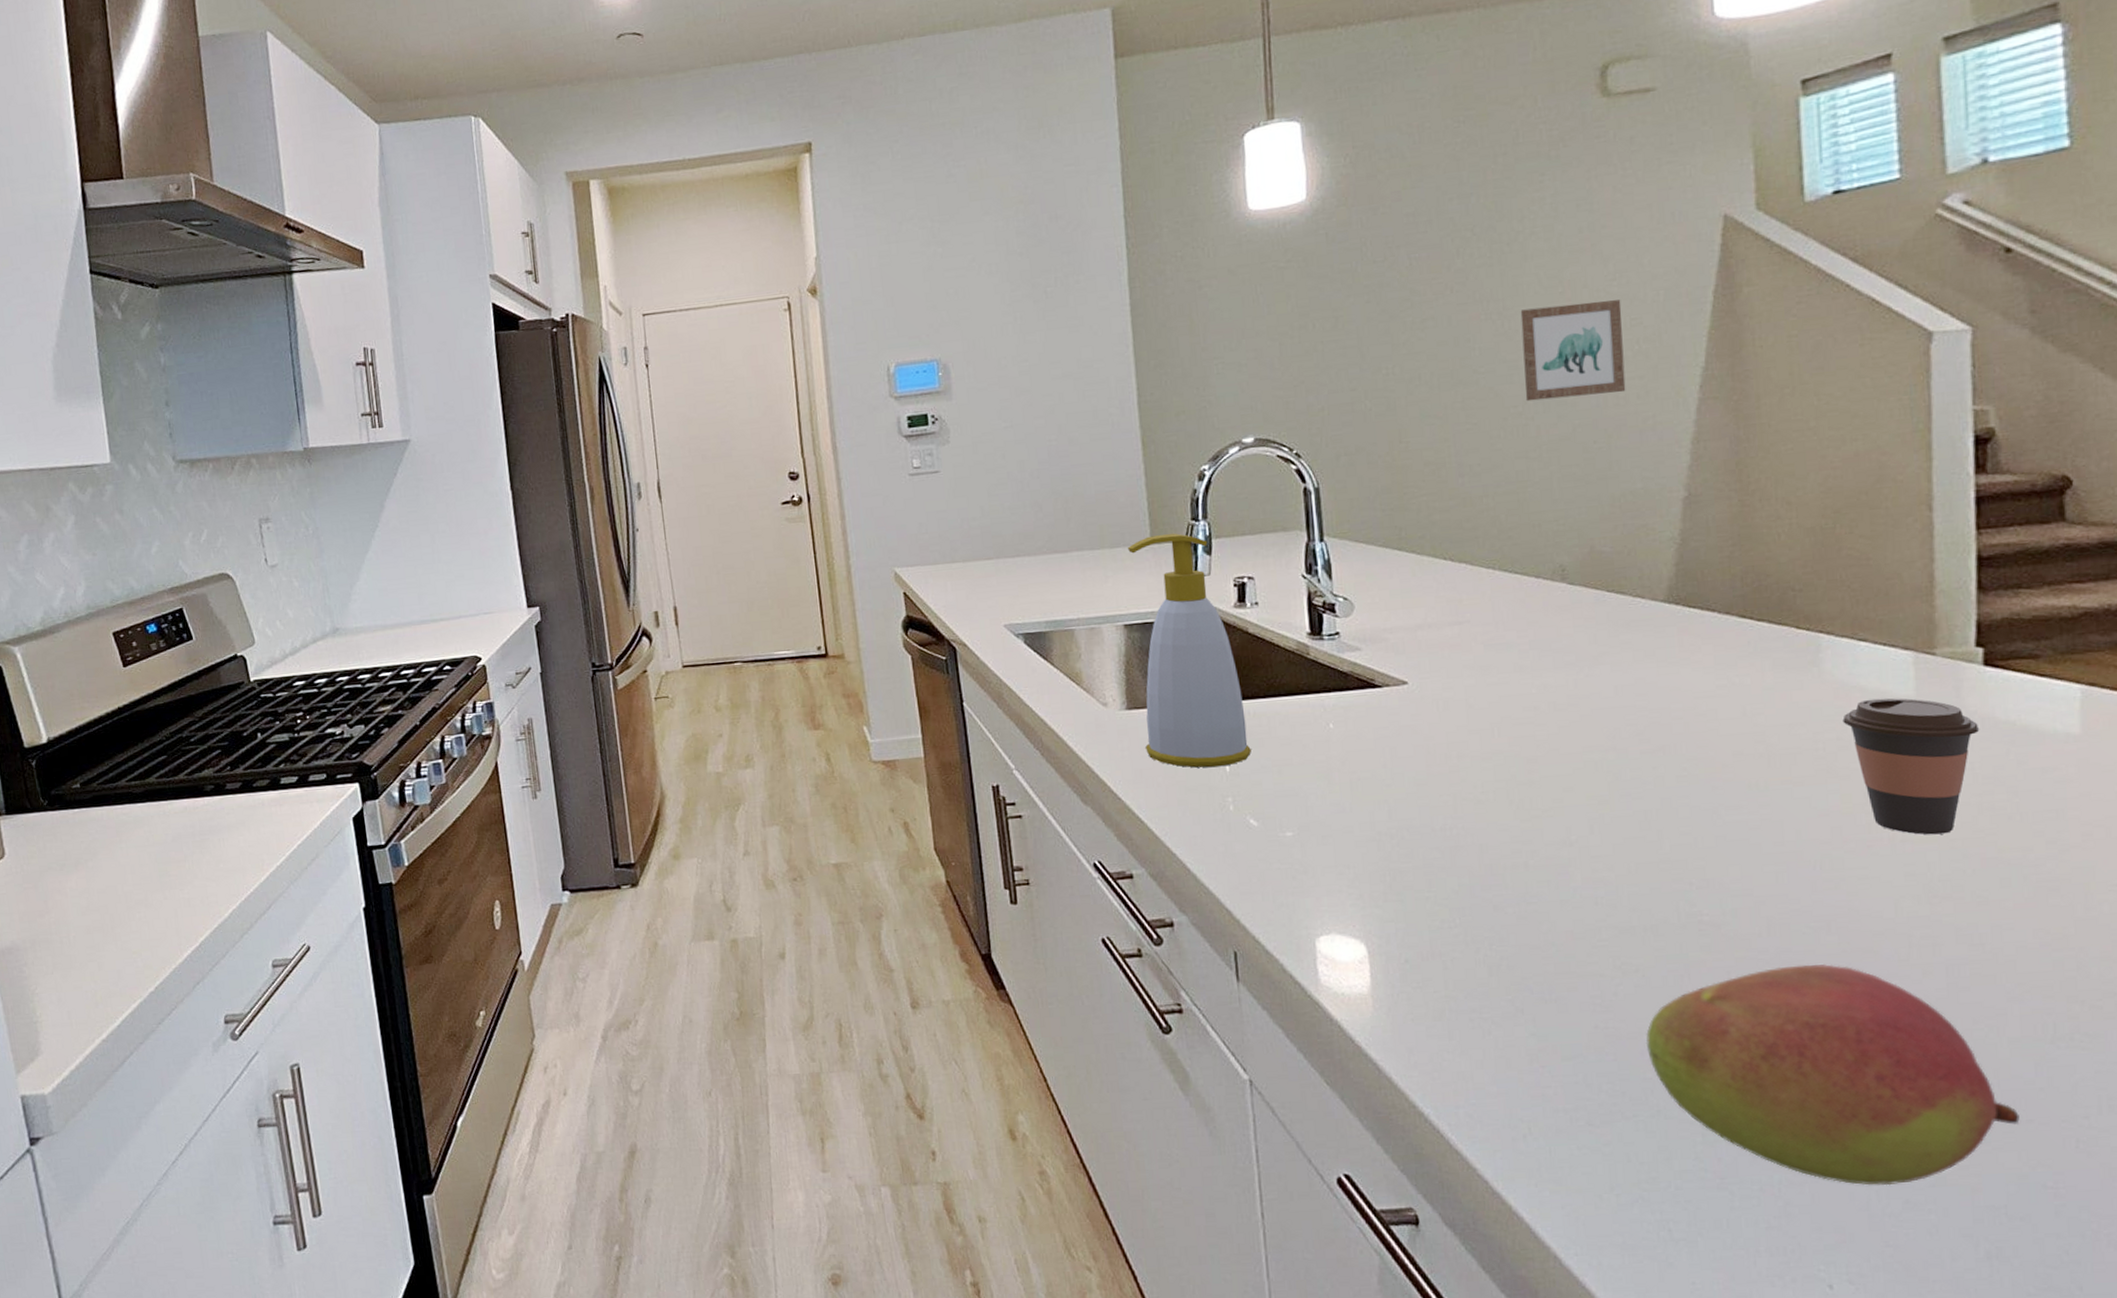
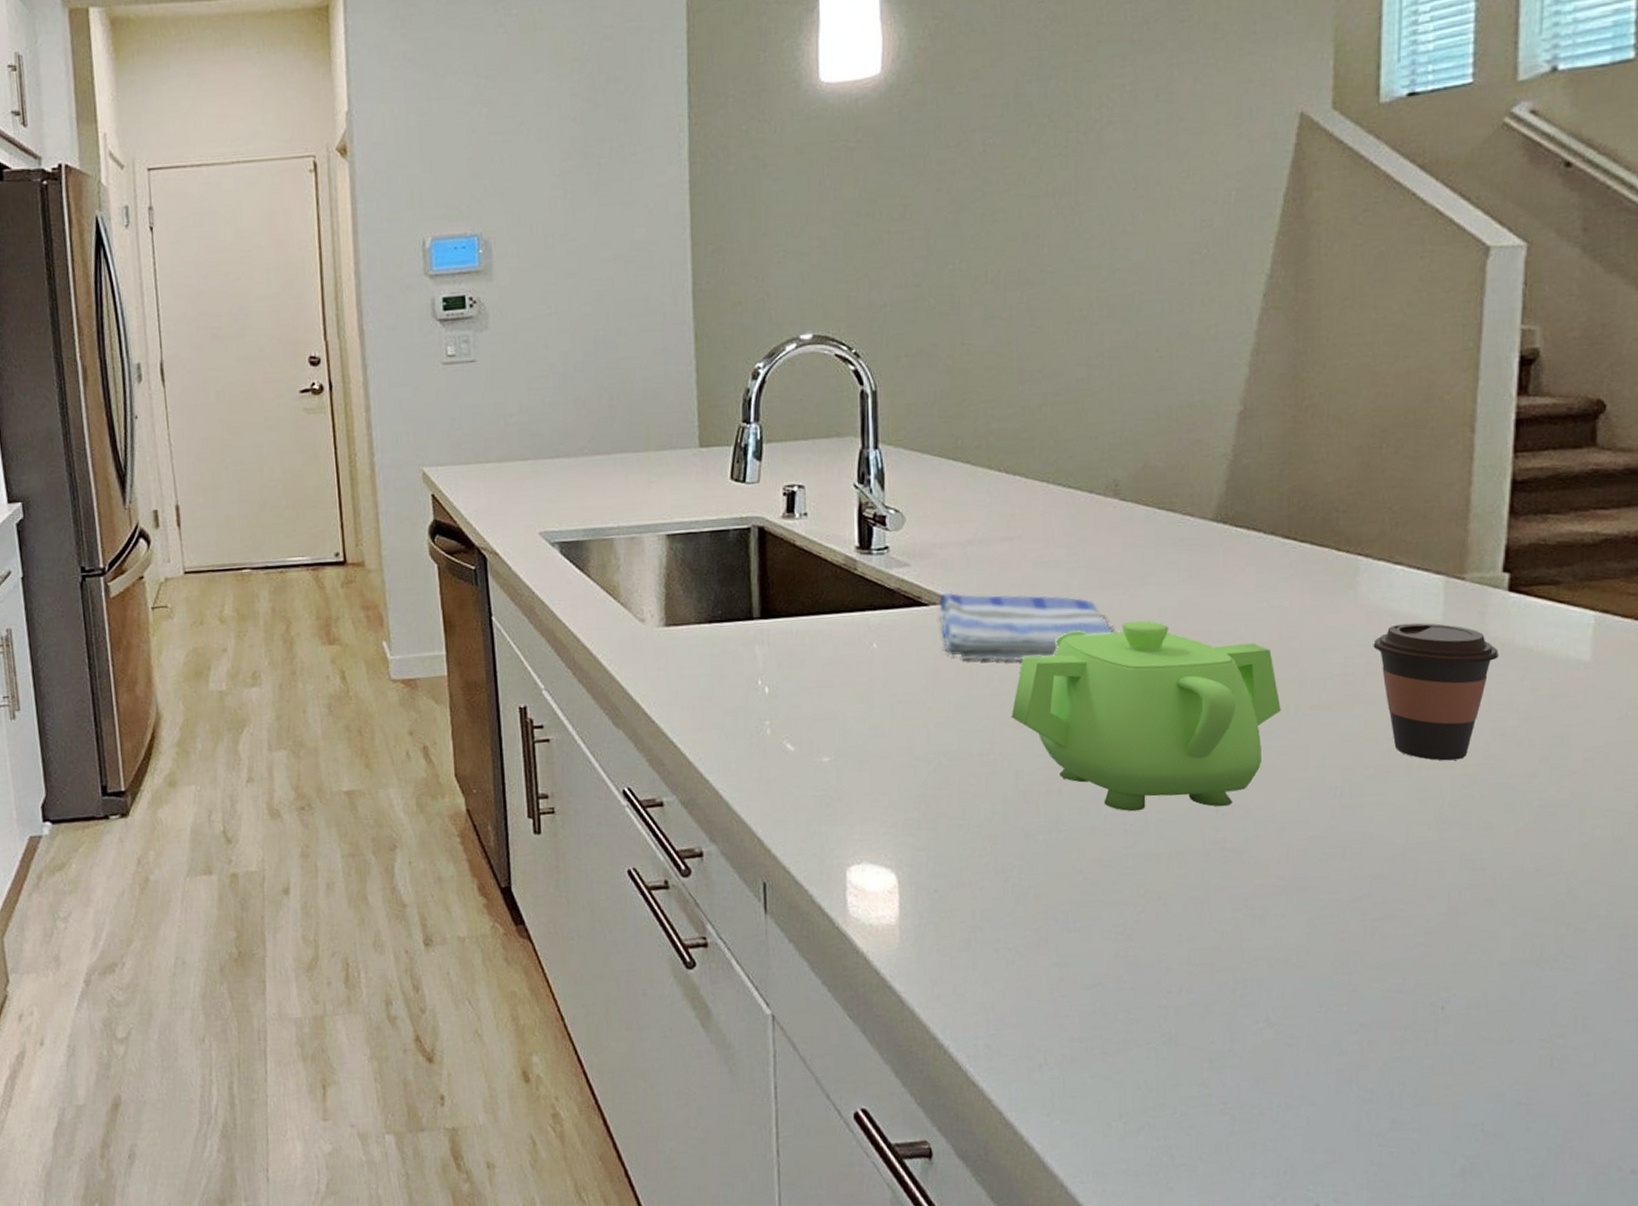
soap bottle: present [1127,533,1251,768] -> none [673,436,792,689]
dish towel: none [1392,675,1571,739] -> present [939,593,1114,661]
teapot: none [1471,699,1750,885] -> present [1011,620,1281,812]
wall art: present [1520,300,1626,402] -> none [1091,199,1193,305]
fruit: present [1645,963,2020,1186] -> none [1162,889,1502,1107]

